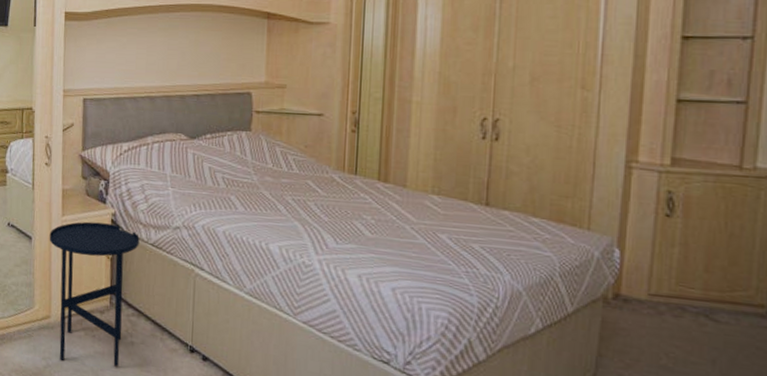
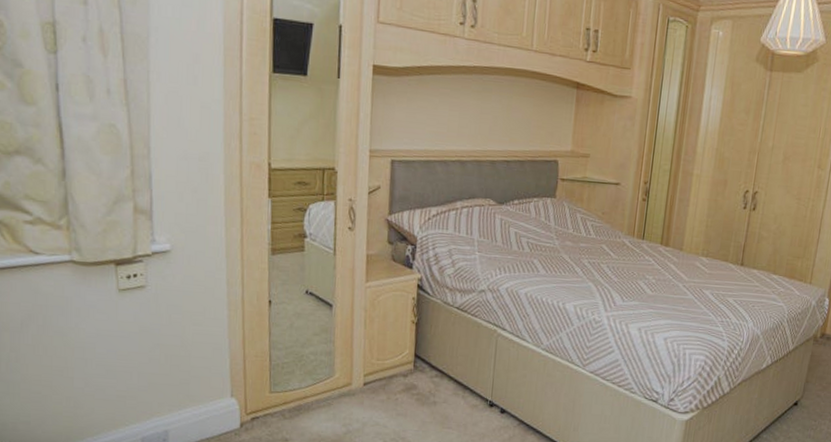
side table: present [49,221,140,367] -> none [351,287,445,427]

